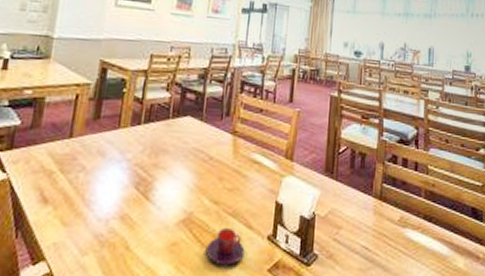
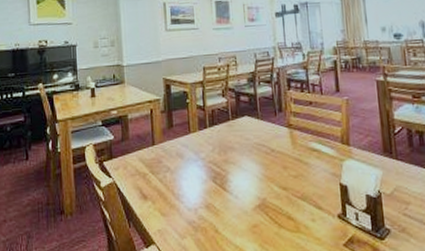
teacup: present [205,228,245,266] -> none [283,210,319,243]

